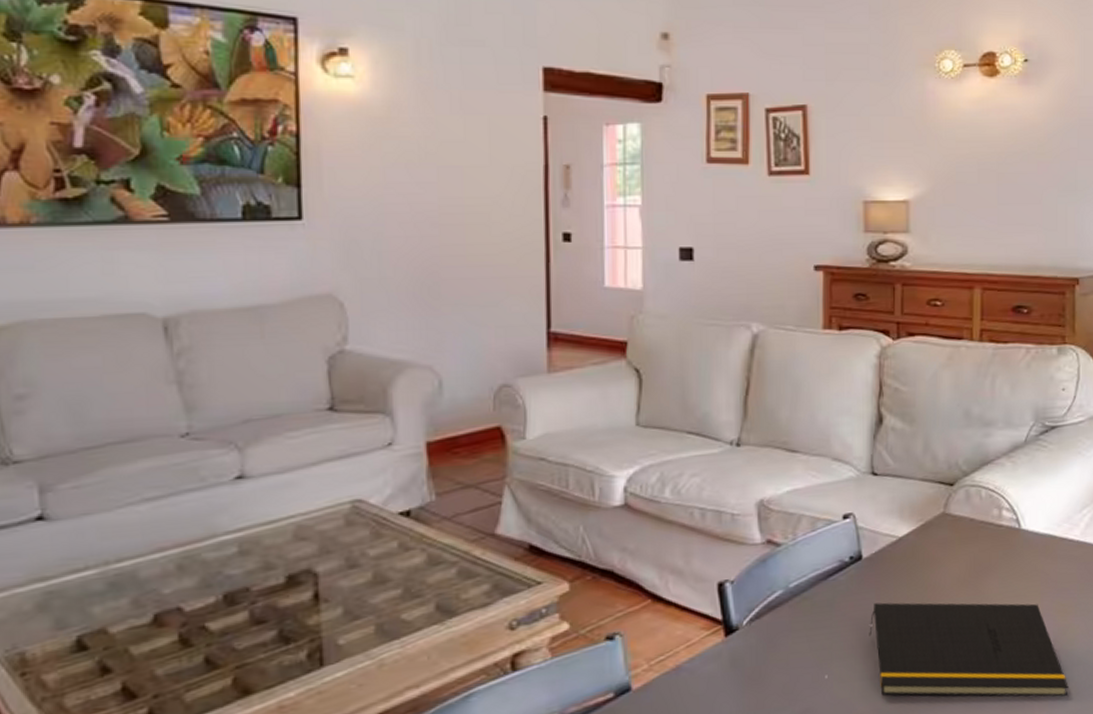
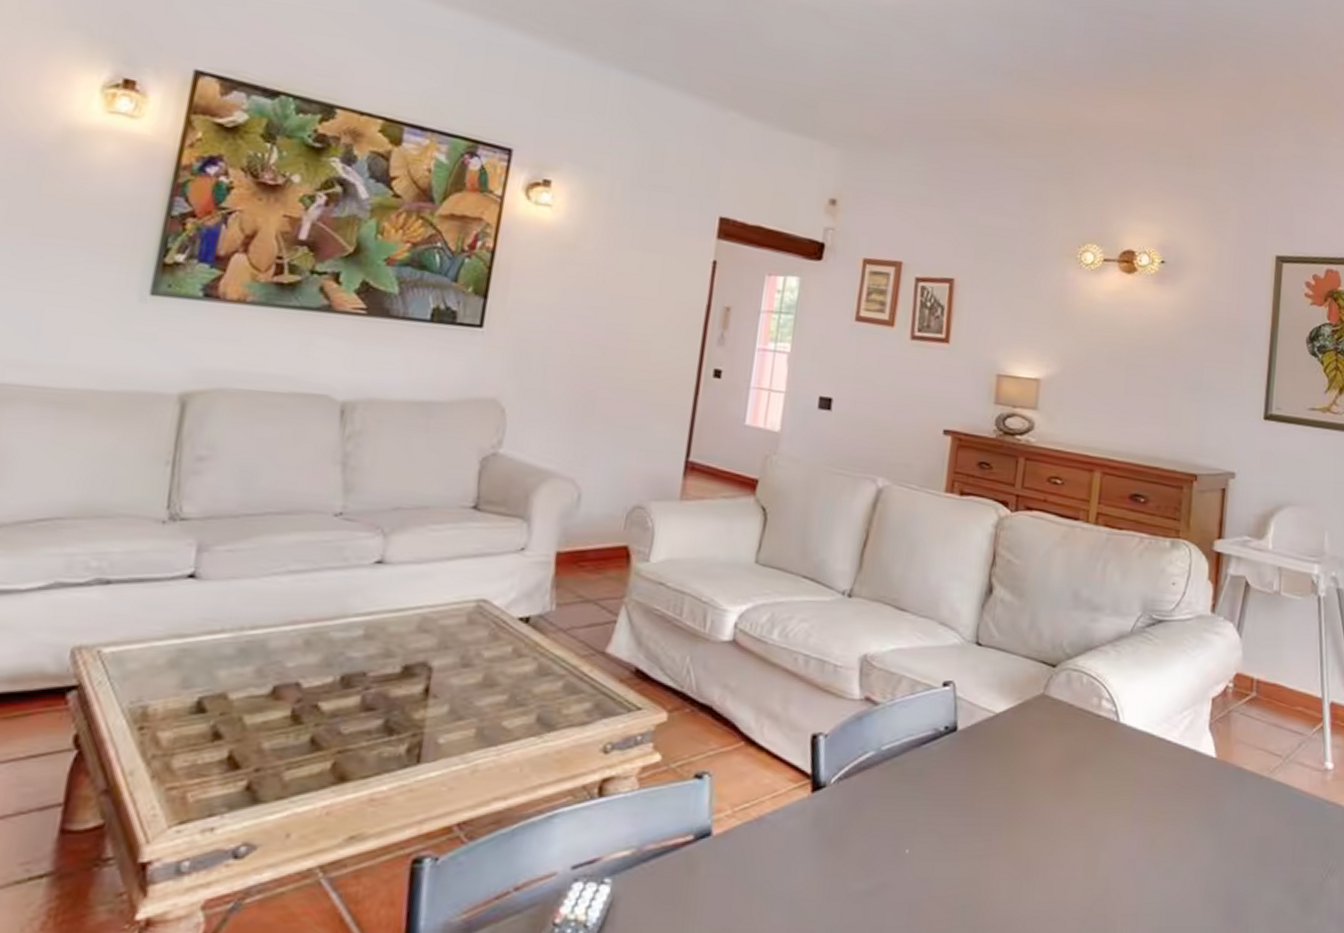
notepad: present [869,602,1069,697] -> none [955,779,1154,911]

